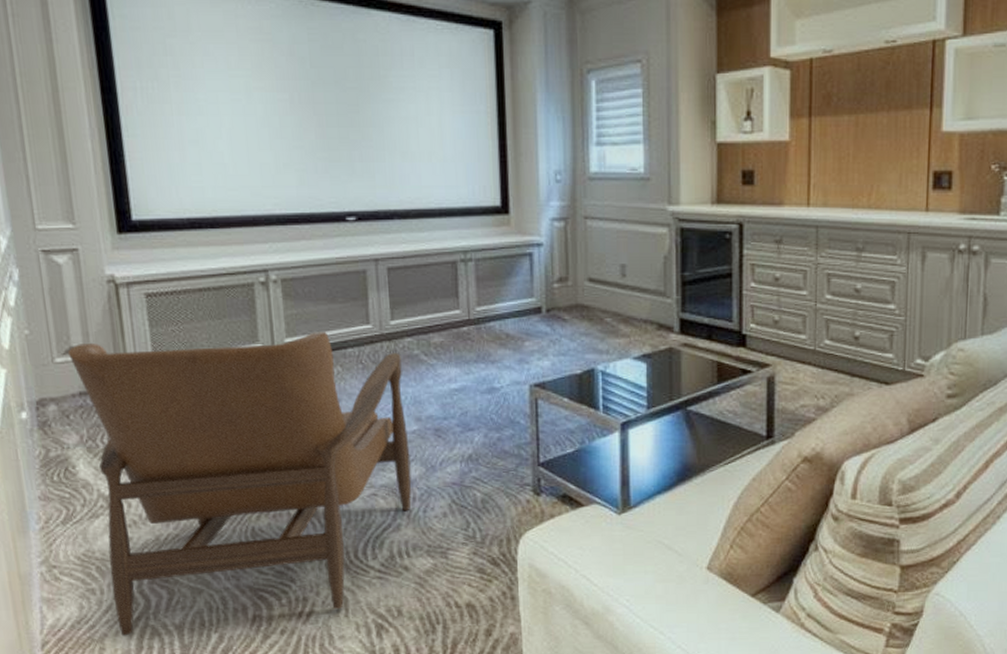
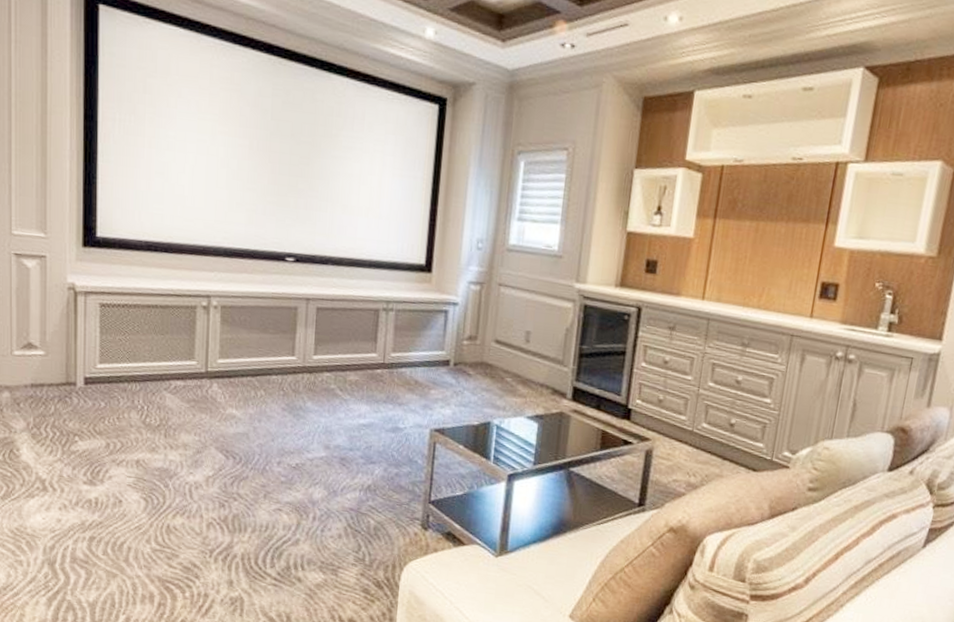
armchair: present [67,332,412,636] -> none [25,340,319,609]

